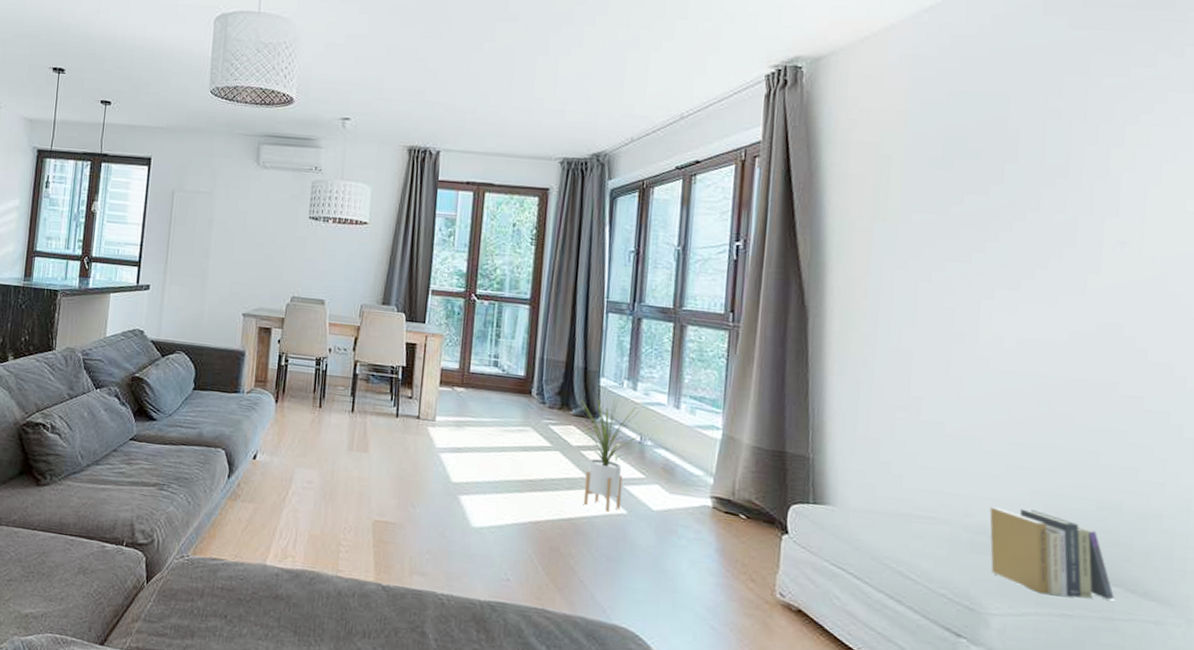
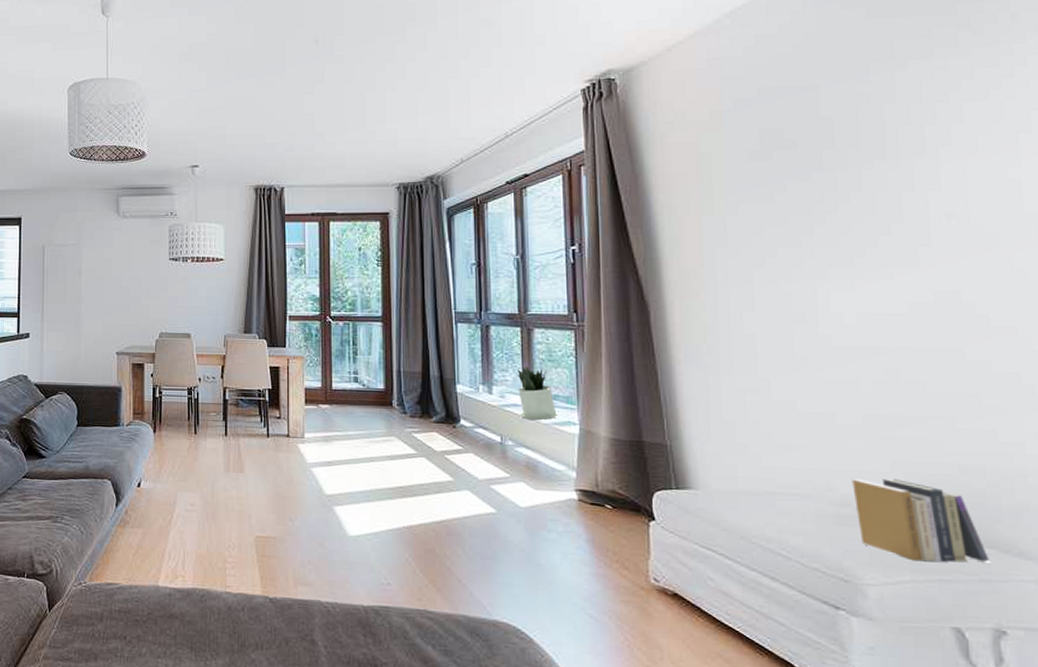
house plant: present [579,395,641,513] -> none [440,401,501,513]
planter: none [663,364,704,422] -> present [516,366,560,420]

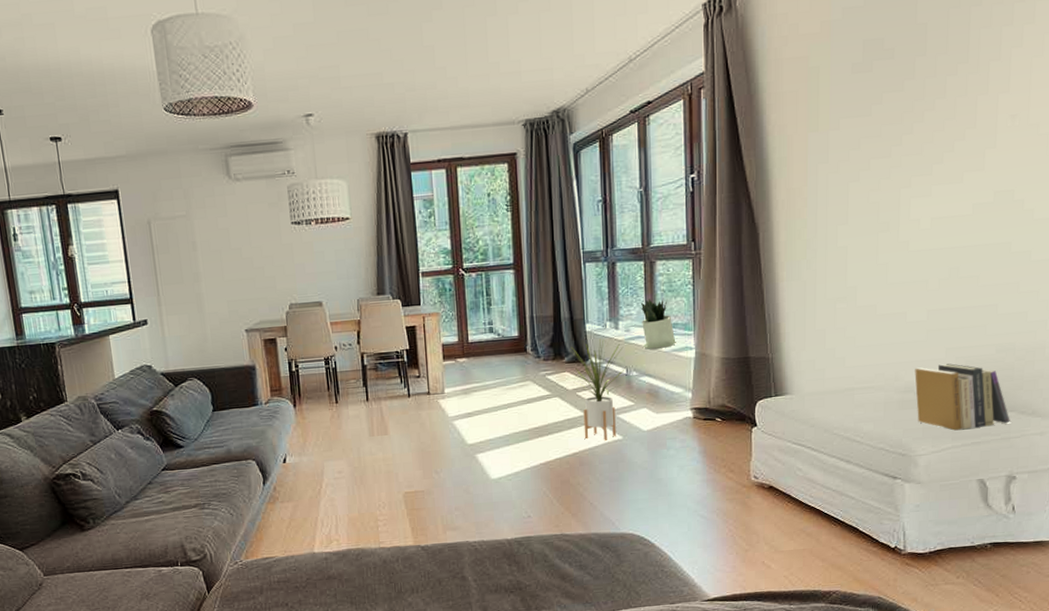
house plant: none [440,401,501,513] -> present [571,338,627,442]

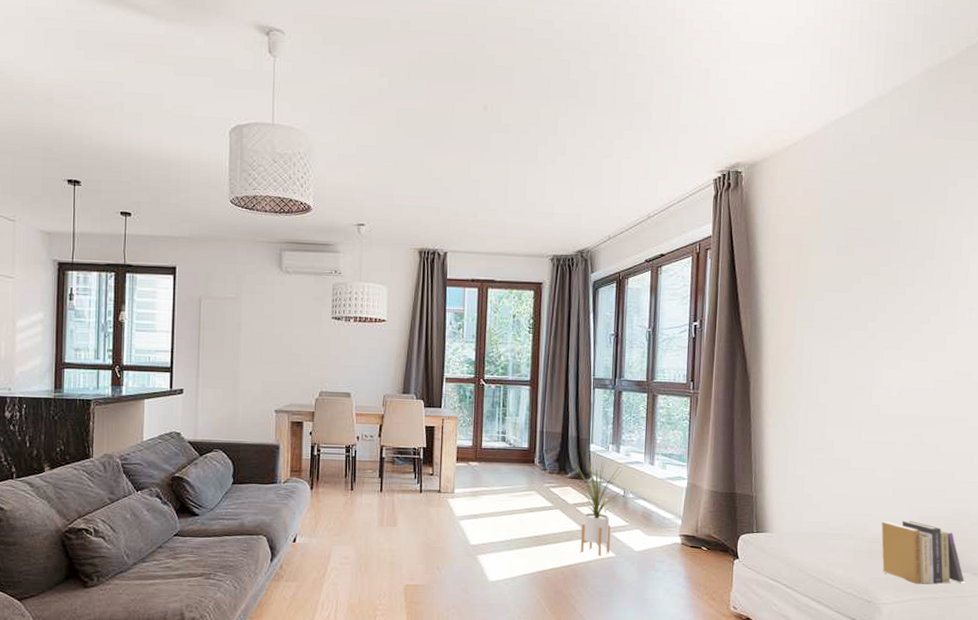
planter: present [640,298,679,349] -> none [641,428,673,475]

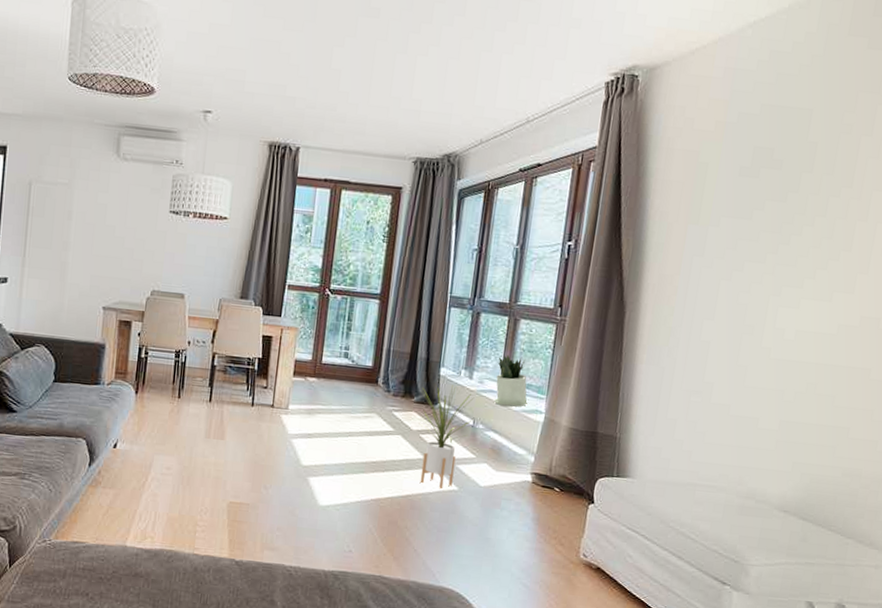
planter: none [641,428,673,475] -> present [494,355,530,407]
books: present [881,521,964,584] -> none [755,475,847,550]

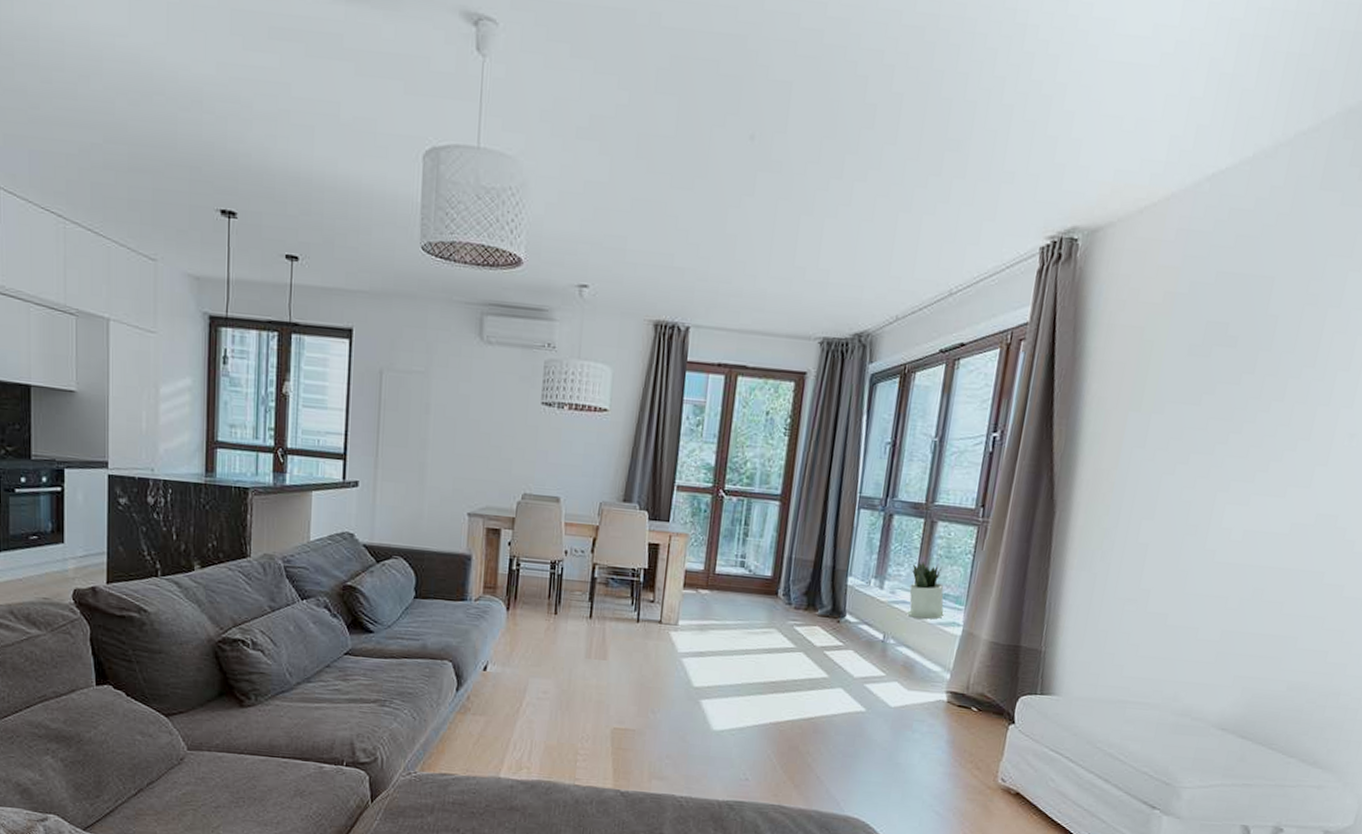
house plant: present [418,383,475,490] -> none [823,594,885,711]

